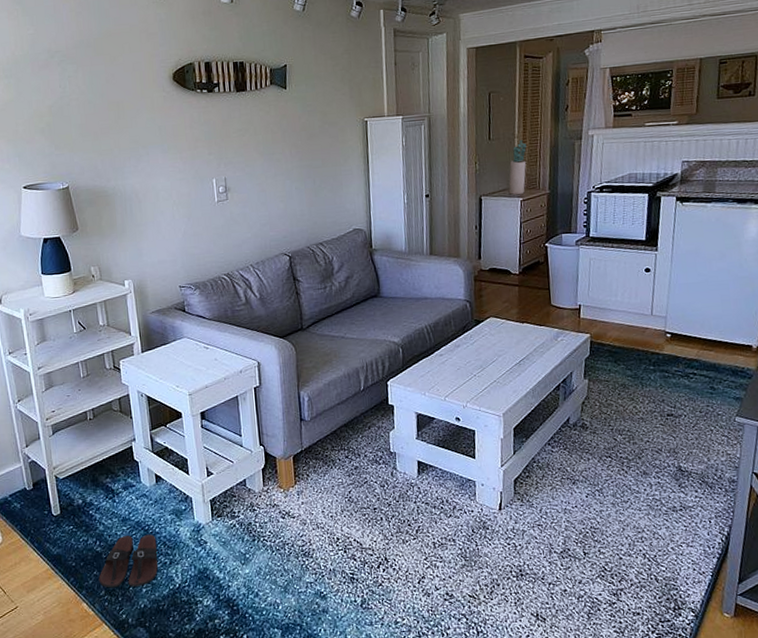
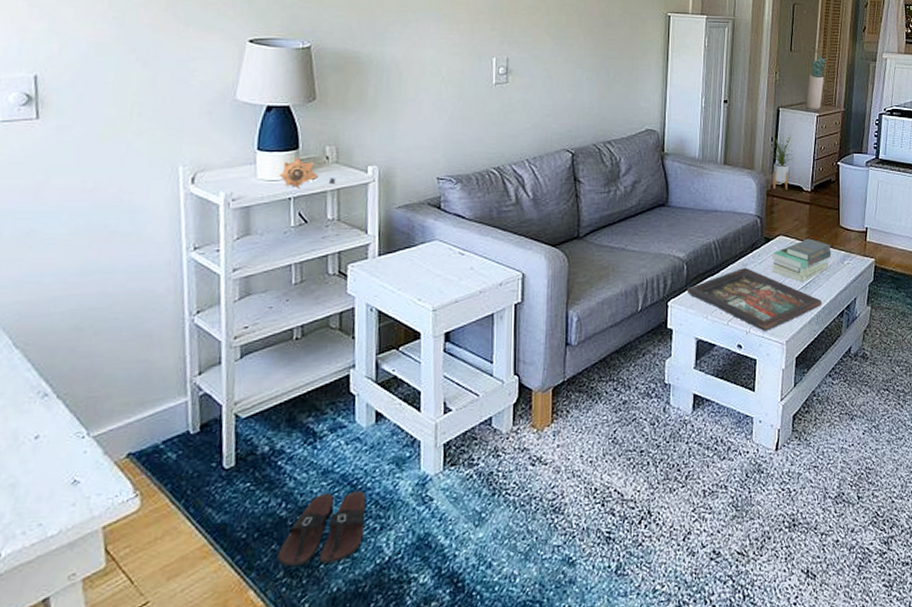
seashell: none [59,278,102,303] -> present [278,158,336,189]
decorative tray: none [403,348,537,405] -> present [686,267,822,331]
house plant: none [475,220,500,275] -> present [771,132,794,191]
books: none [483,318,544,359] -> present [772,238,832,282]

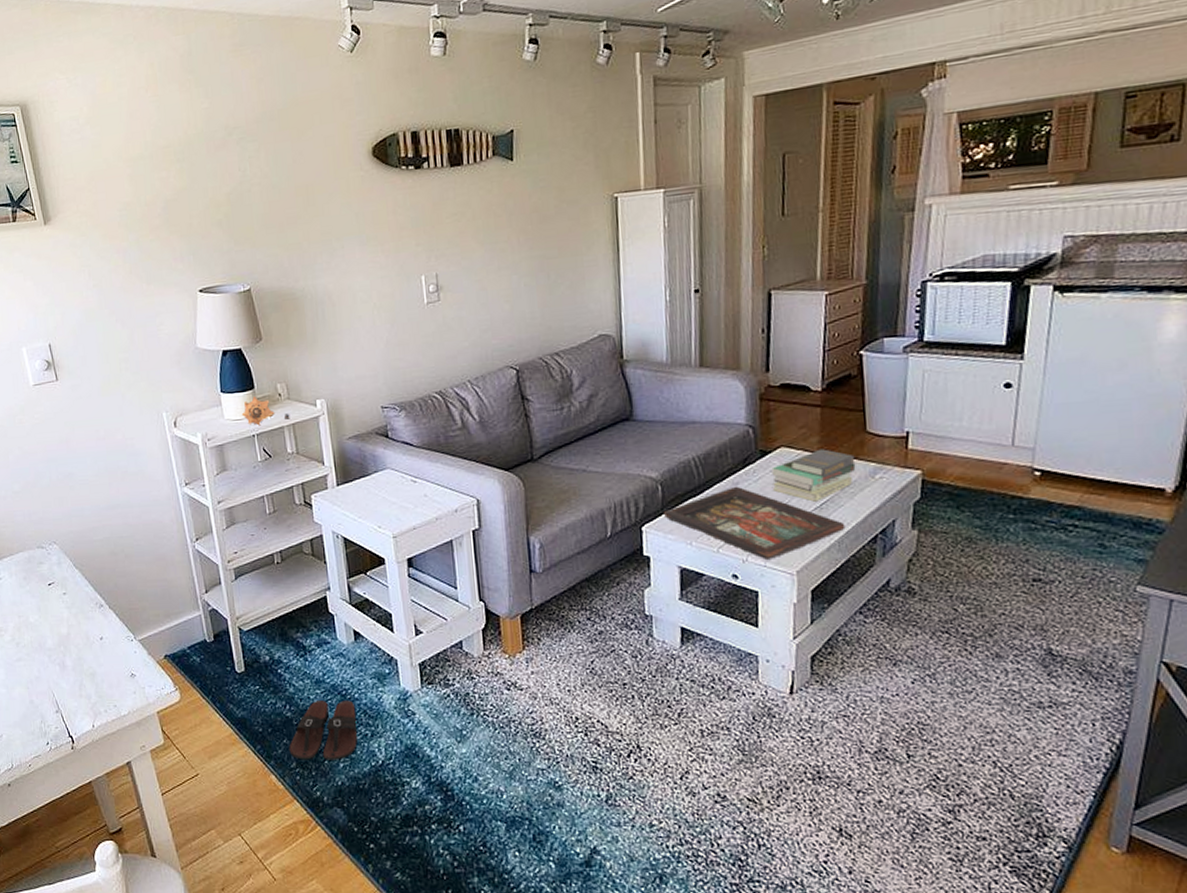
house plant: present [771,132,794,191] -> none [762,321,796,393]
vase: present [806,53,825,110] -> none [808,212,835,288]

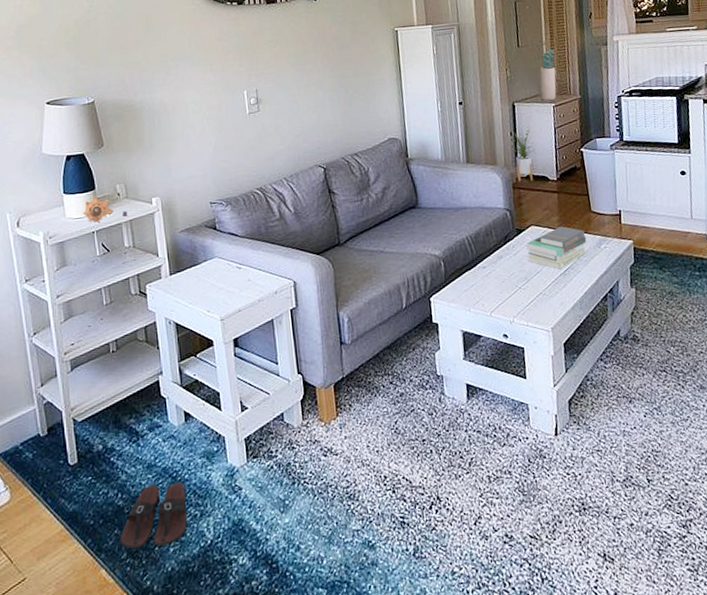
decorative tray: present [663,486,846,559] -> none [446,259,584,320]
house plant: none [762,321,796,393] -> present [510,126,536,182]
vase: none [808,212,835,288] -> present [539,45,557,101]

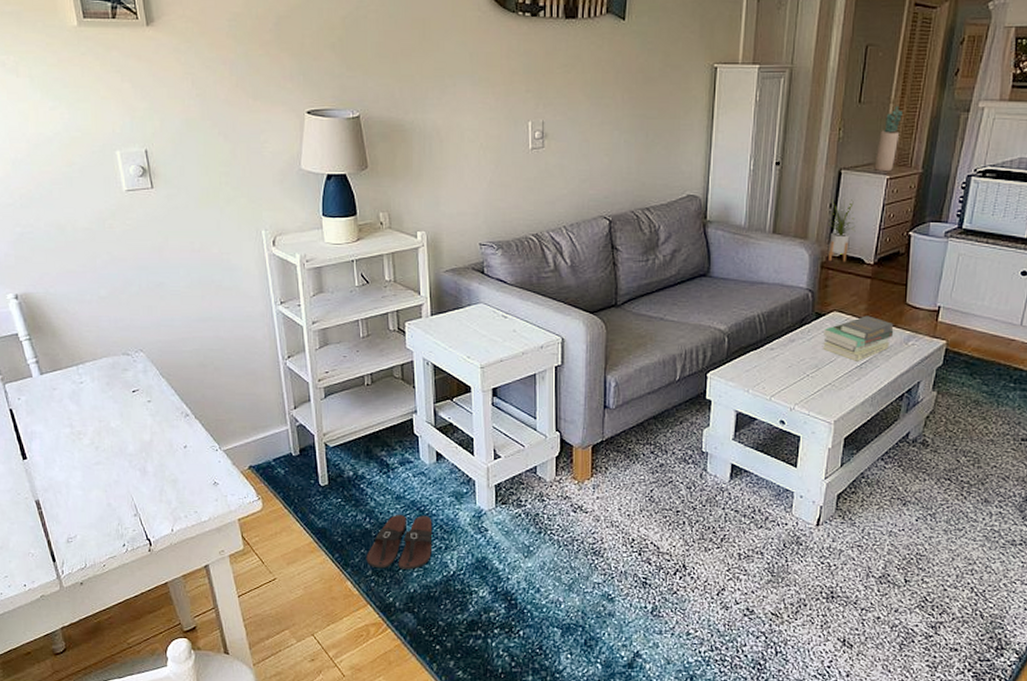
seashell: present [82,197,128,223] -> none [342,223,390,252]

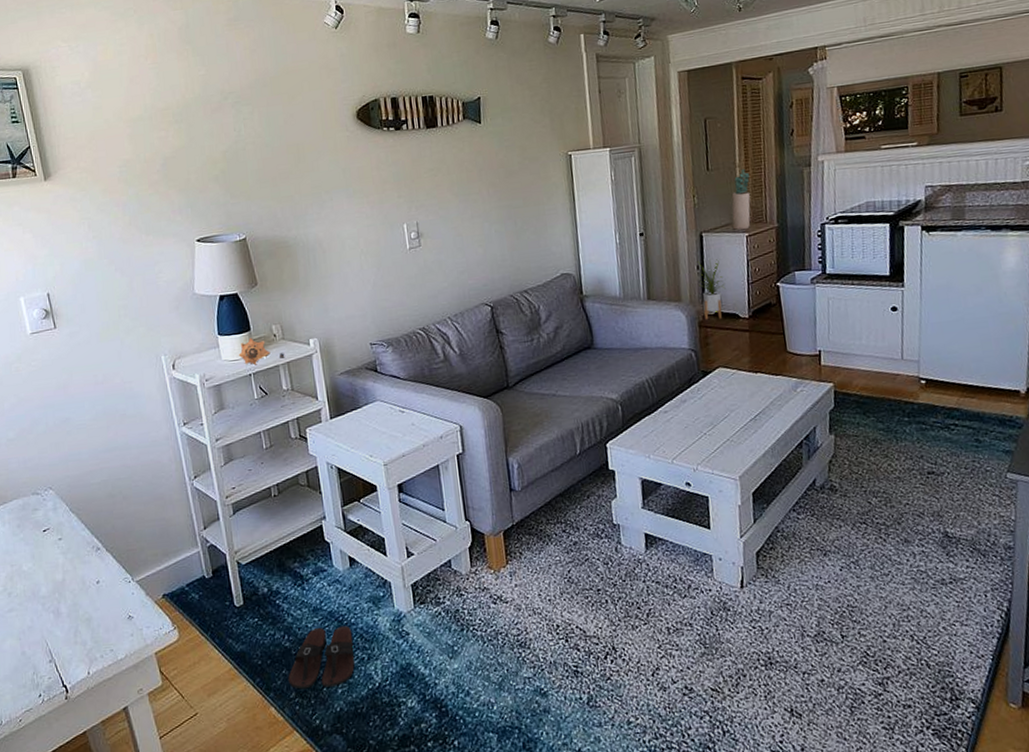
seashell: none [342,223,390,252] -> present [238,338,285,365]
books: present [823,315,894,361] -> none [712,367,781,414]

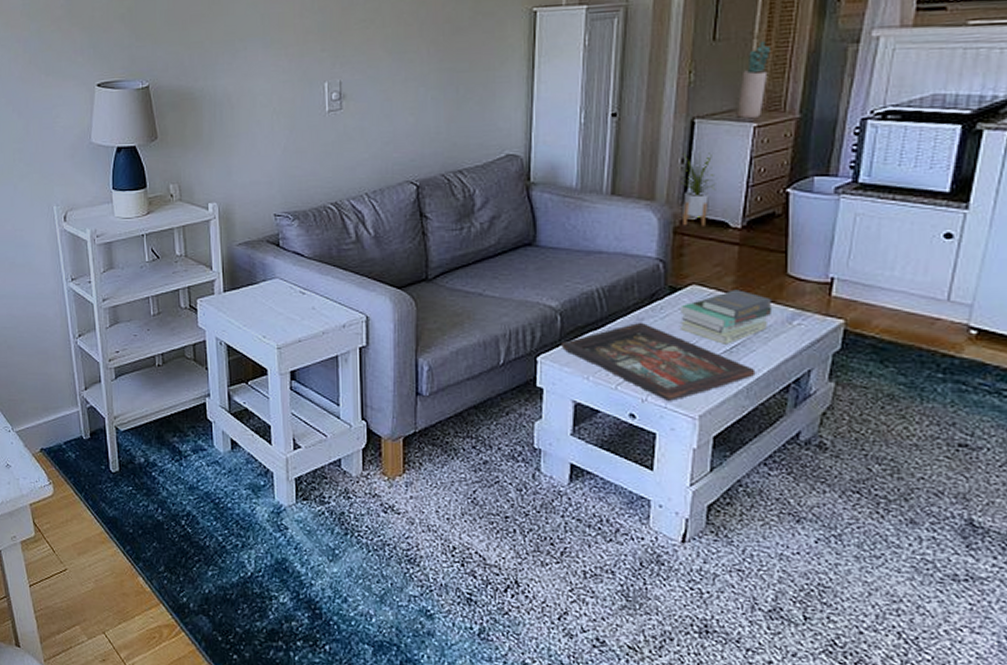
seashell: present [238,338,285,365] -> none [132,196,181,226]
flip-flop: present [288,625,355,690] -> none [158,507,228,568]
decorative tray: none [624,403,776,468] -> present [560,322,756,401]
books: none [712,367,781,414] -> present [680,289,773,344]

